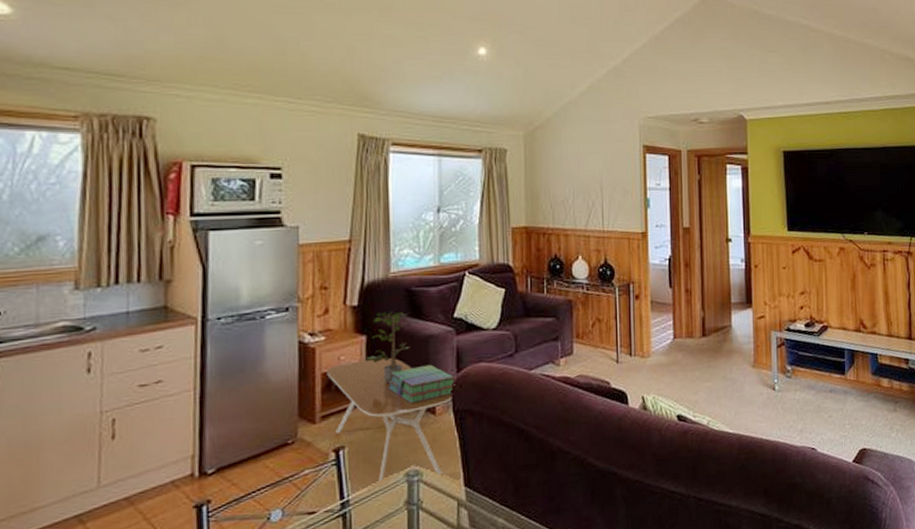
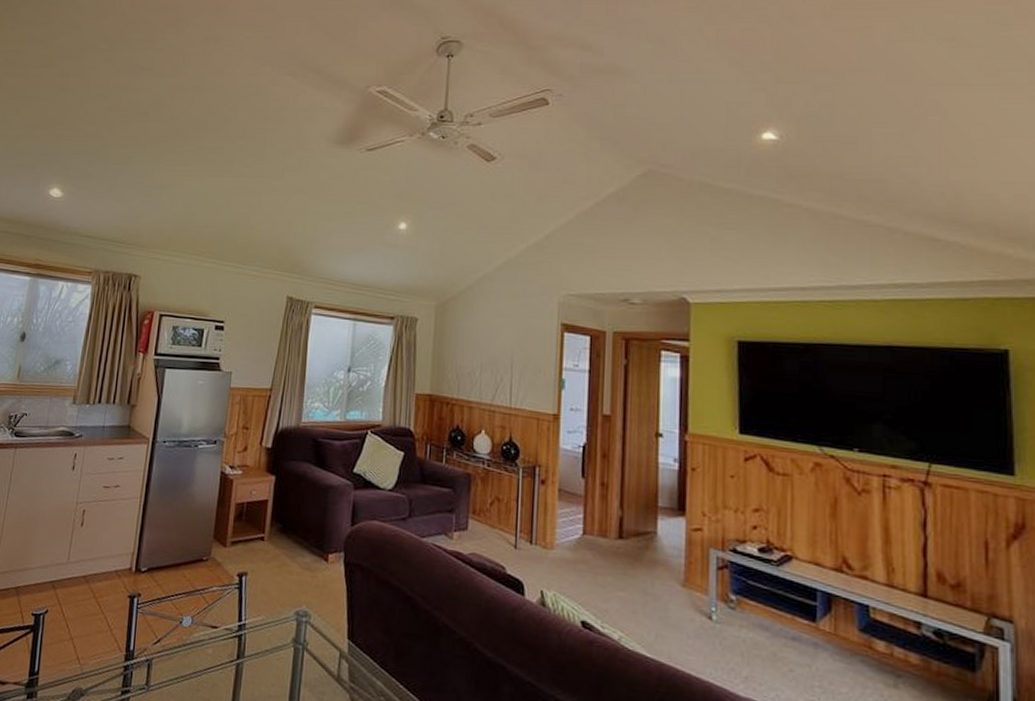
coffee table: present [327,358,453,484] -> none [240,498,345,622]
potted plant: present [365,312,409,383] -> none [272,457,312,523]
stack of books: present [387,364,455,404] -> none [288,512,349,548]

